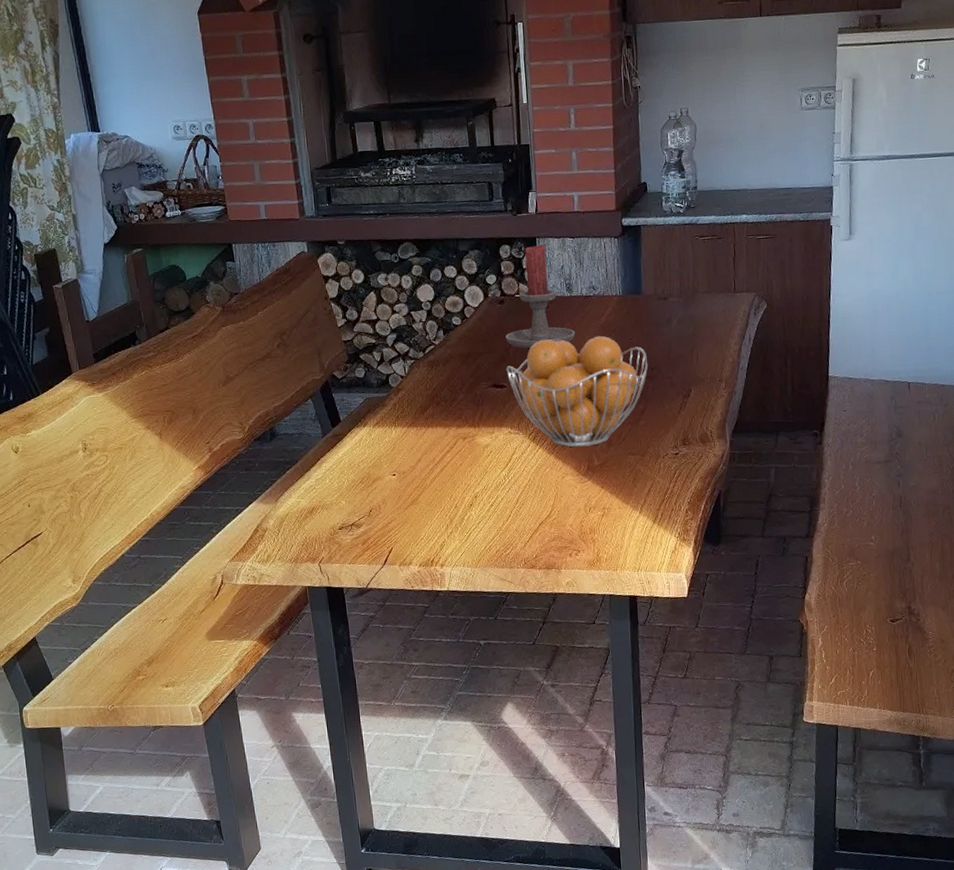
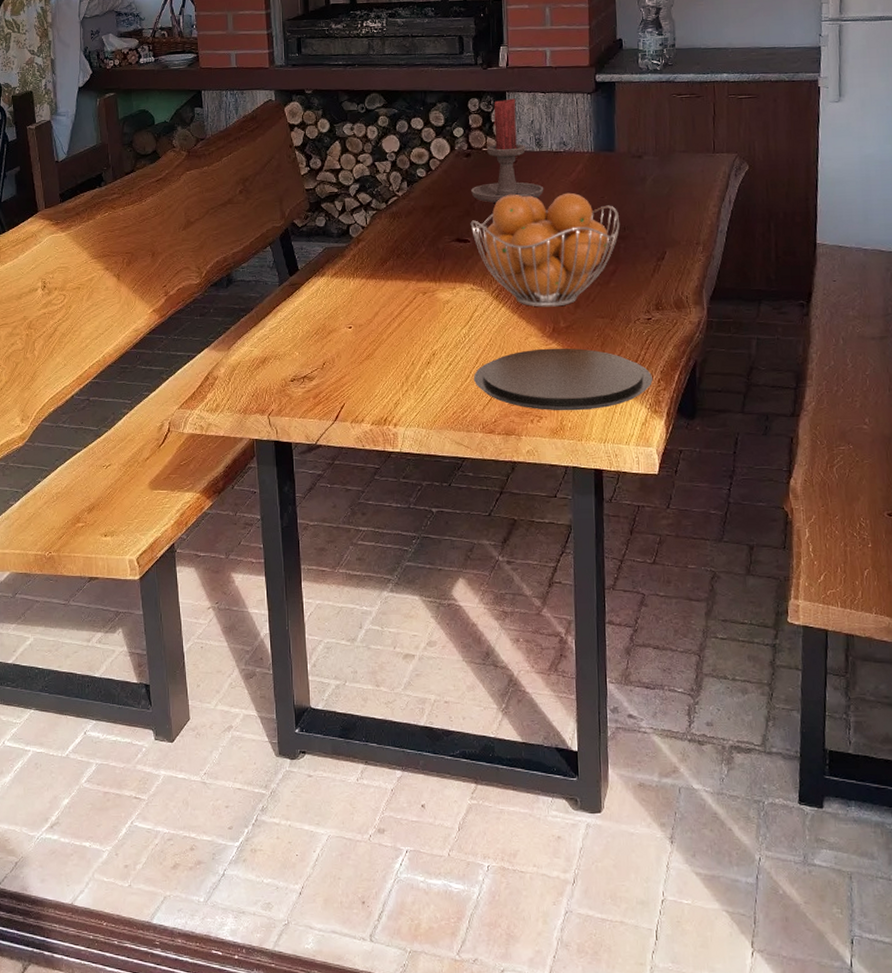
plate: none [514,484,682,544] -> present [473,348,654,411]

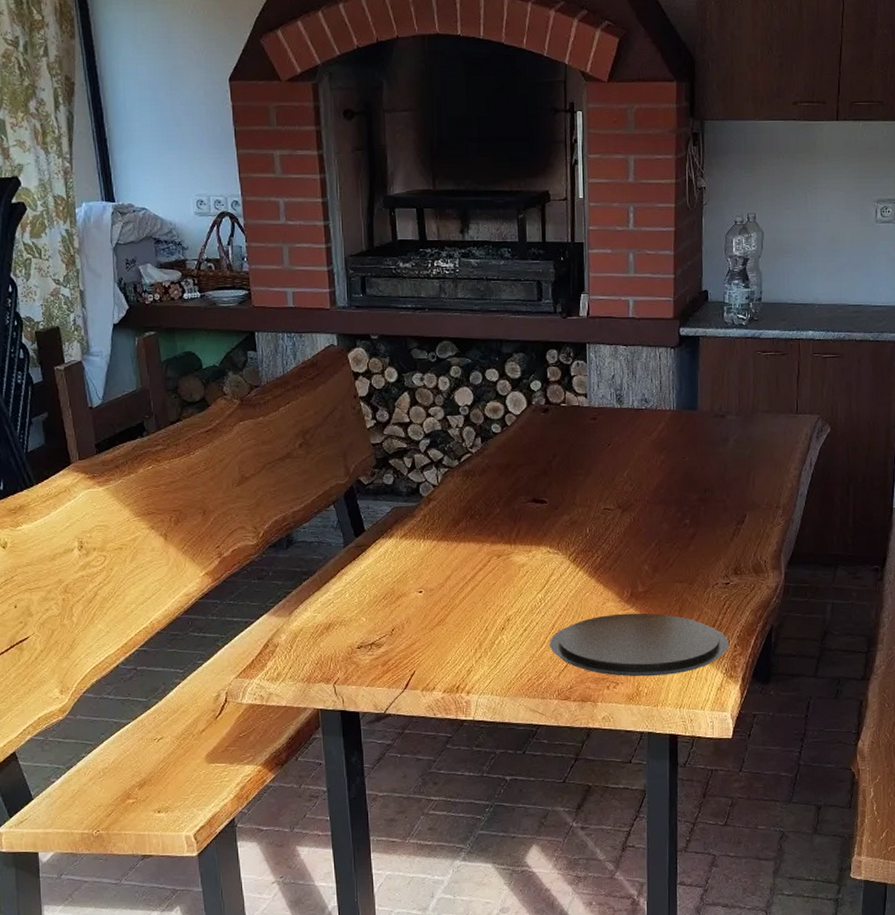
fruit basket: present [470,192,620,307] -> none [547,452,701,571]
candle holder: present [471,98,544,203] -> none [549,351,625,462]

